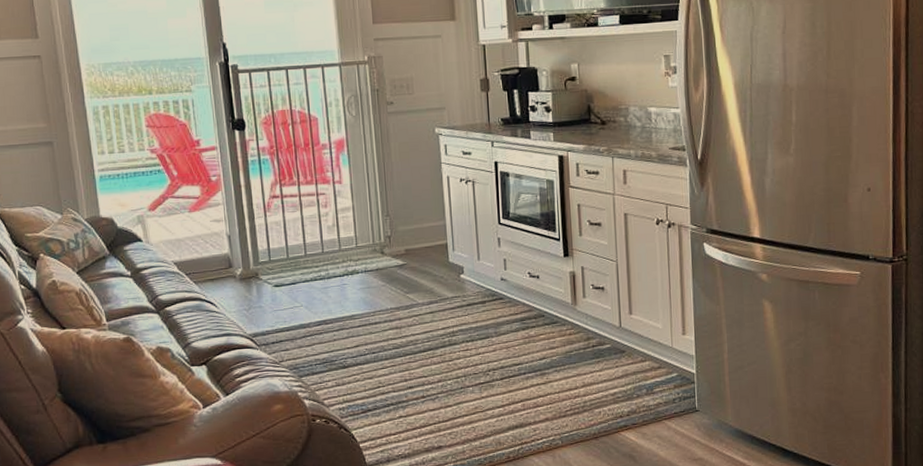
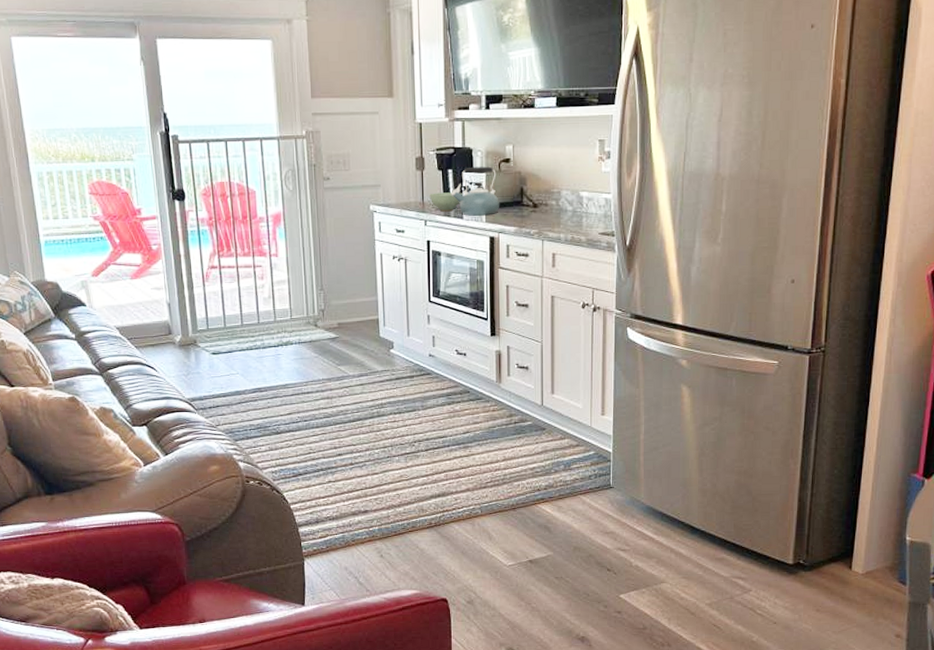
bowl: none [495,112,530,132] -> present [429,192,464,212]
kettle: none [517,85,568,136] -> present [451,166,500,216]

